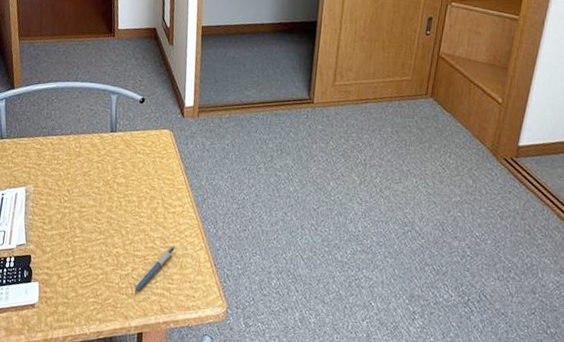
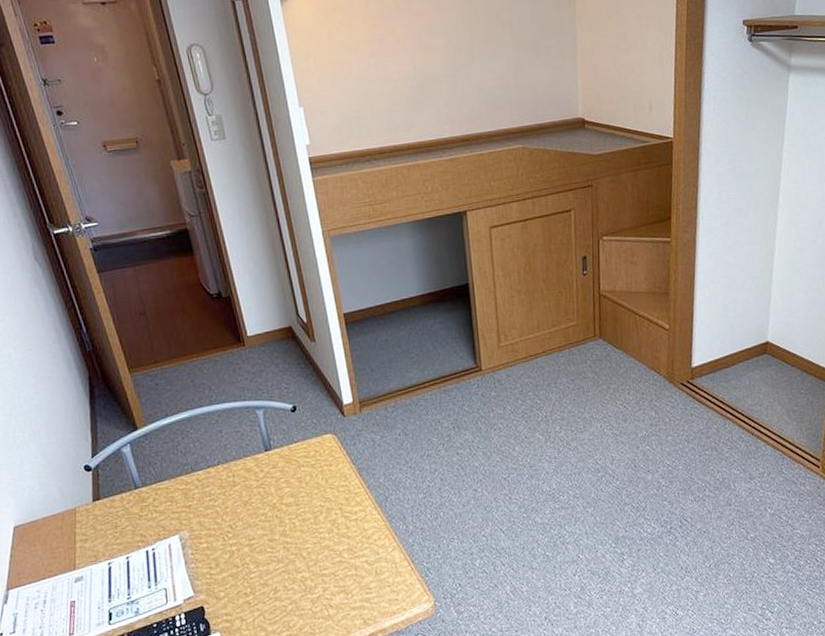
pen: present [134,246,175,292] -> none [330,554,366,612]

